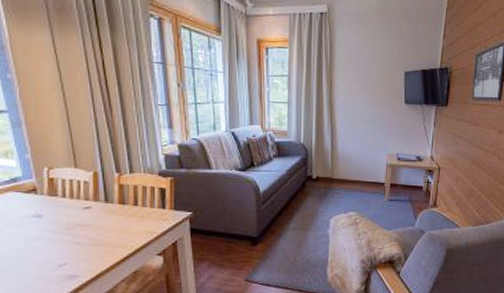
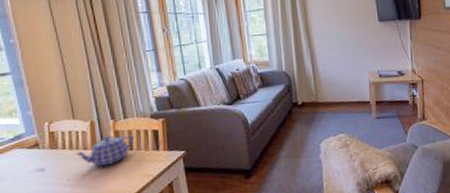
teapot: none [75,189,139,219] -> present [74,135,134,167]

